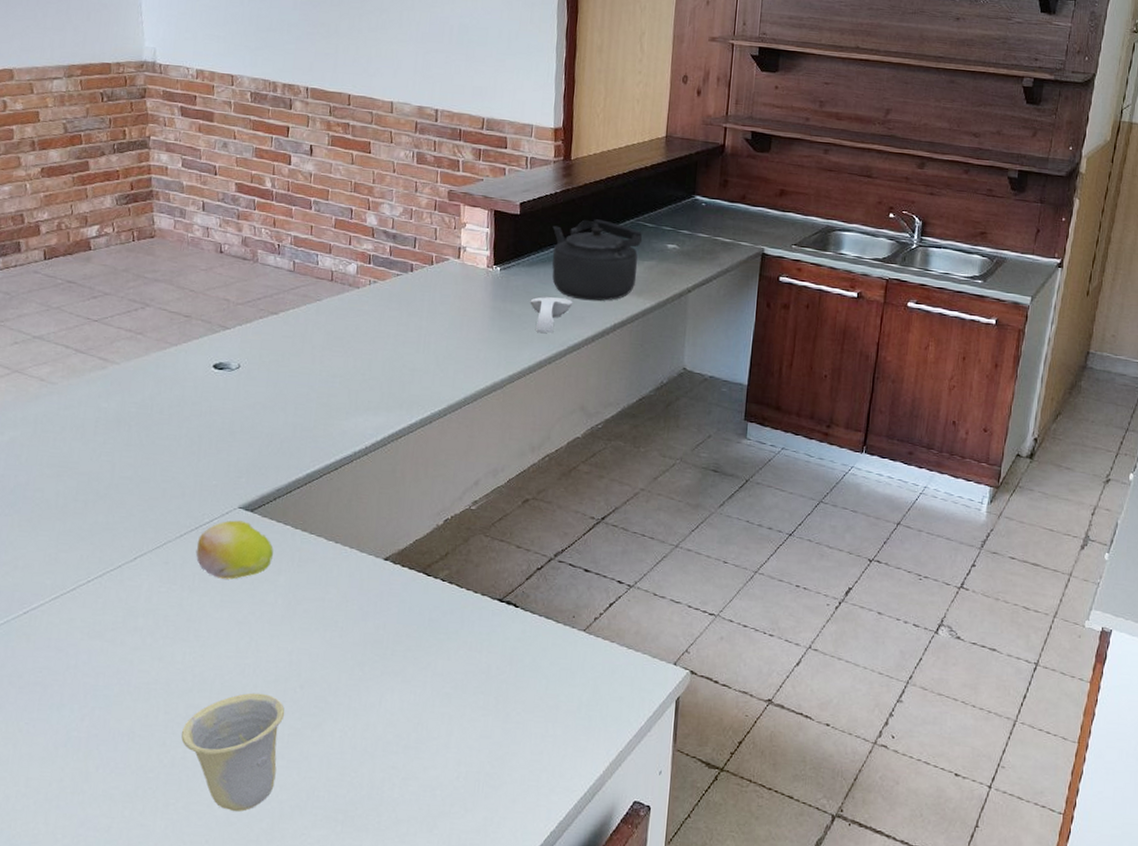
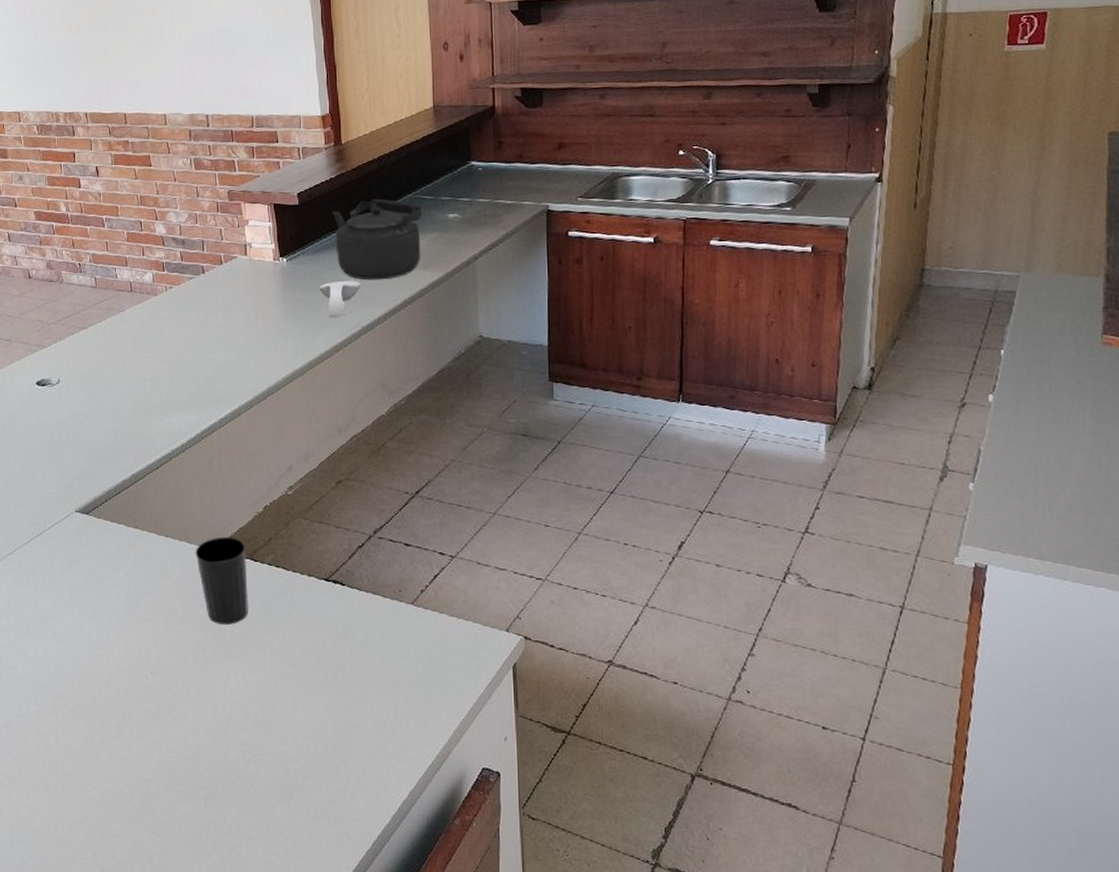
cup: present [181,692,285,812] -> none [52,681,141,791]
fruit: present [195,520,274,580] -> none [43,523,111,578]
cup: none [365,547,420,641] -> present [195,536,248,626]

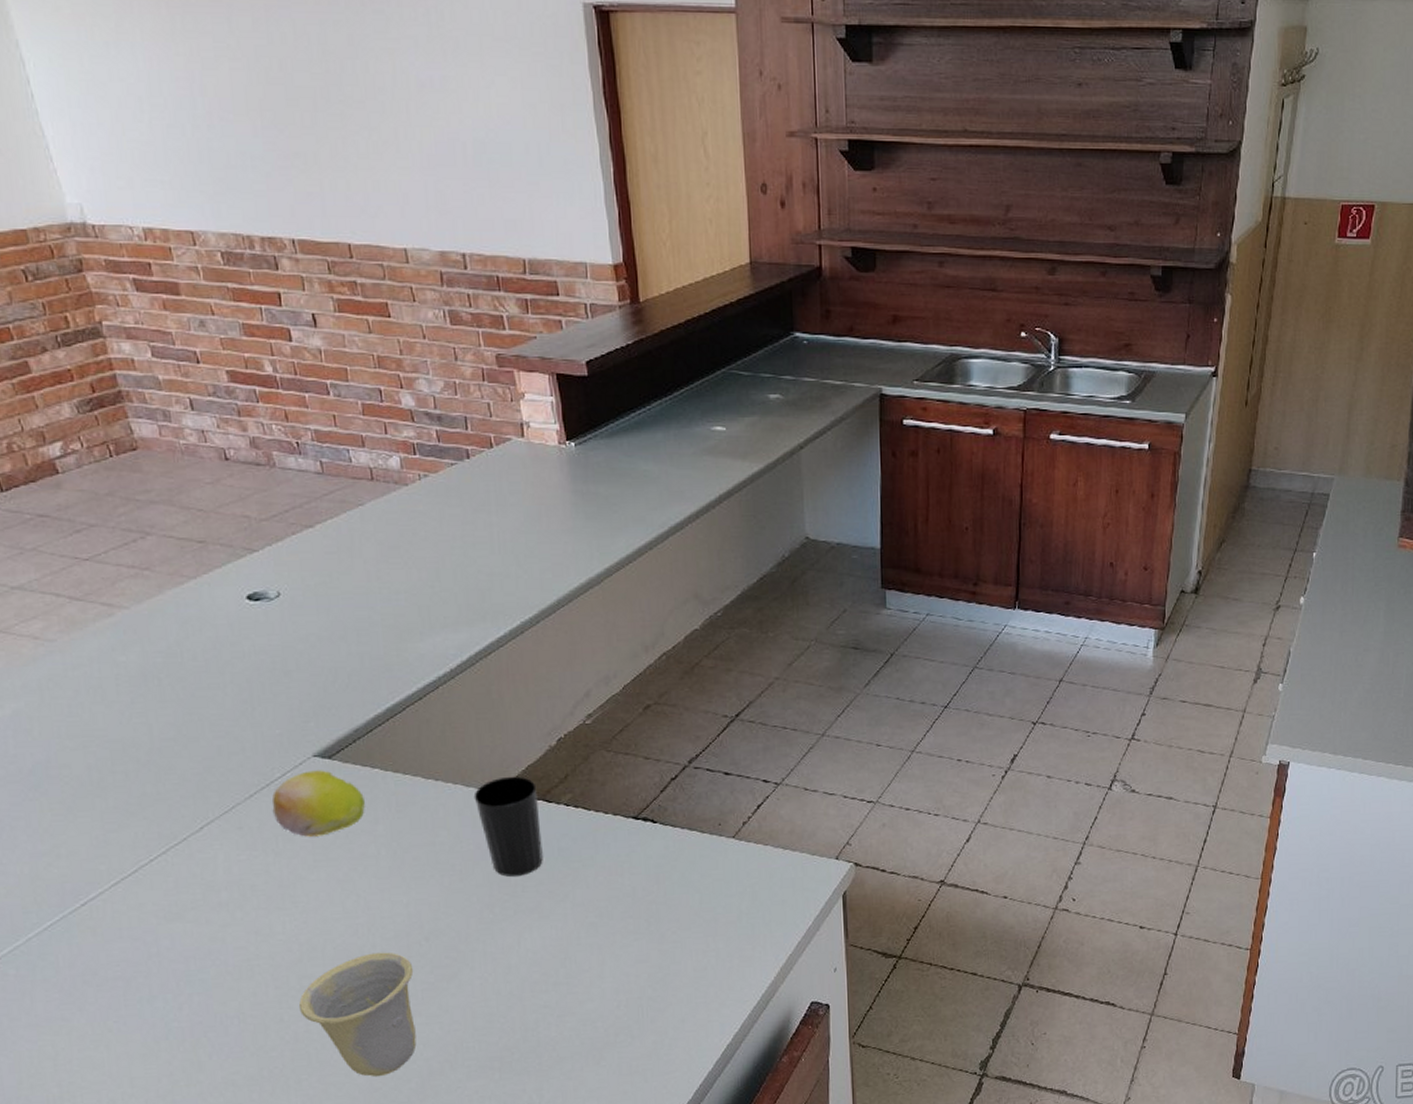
fruit: none [43,523,111,578] -> present [271,770,365,837]
cup: none [52,681,141,791] -> present [299,952,417,1077]
spoon rest: present [319,281,360,317] -> none [616,471,667,514]
kettle: present [332,199,423,280] -> none [630,372,739,471]

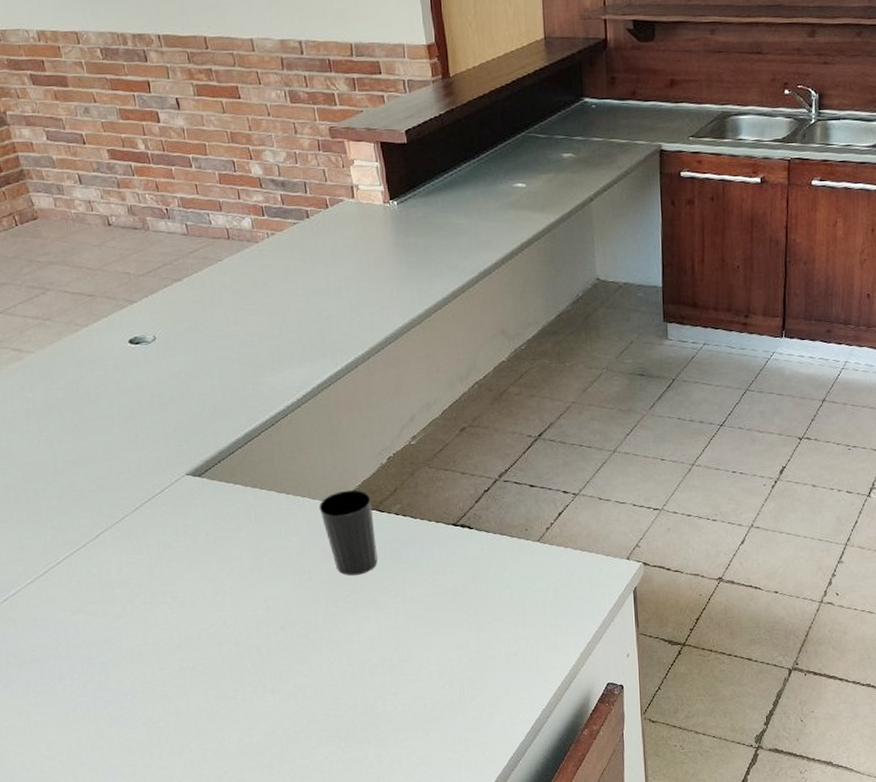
fruit: present [271,770,365,837] -> none [153,486,230,543]
cup: present [299,952,417,1077] -> none [180,639,276,744]

